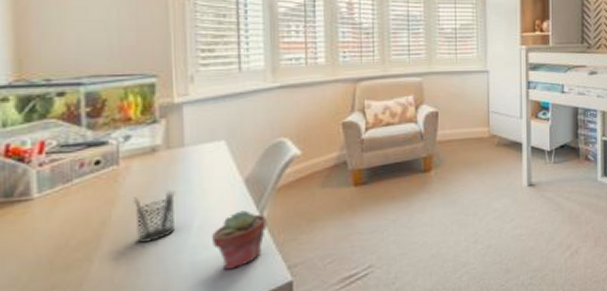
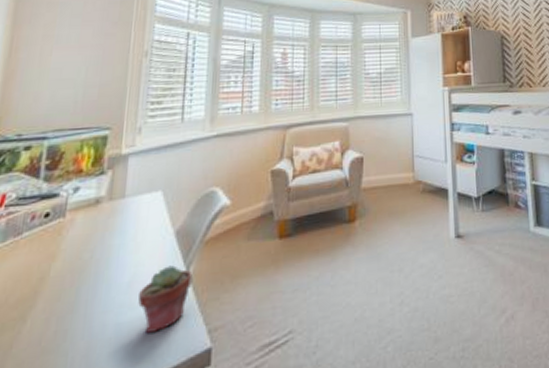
pencil holder: present [134,190,176,243] -> none [69,243,111,301]

